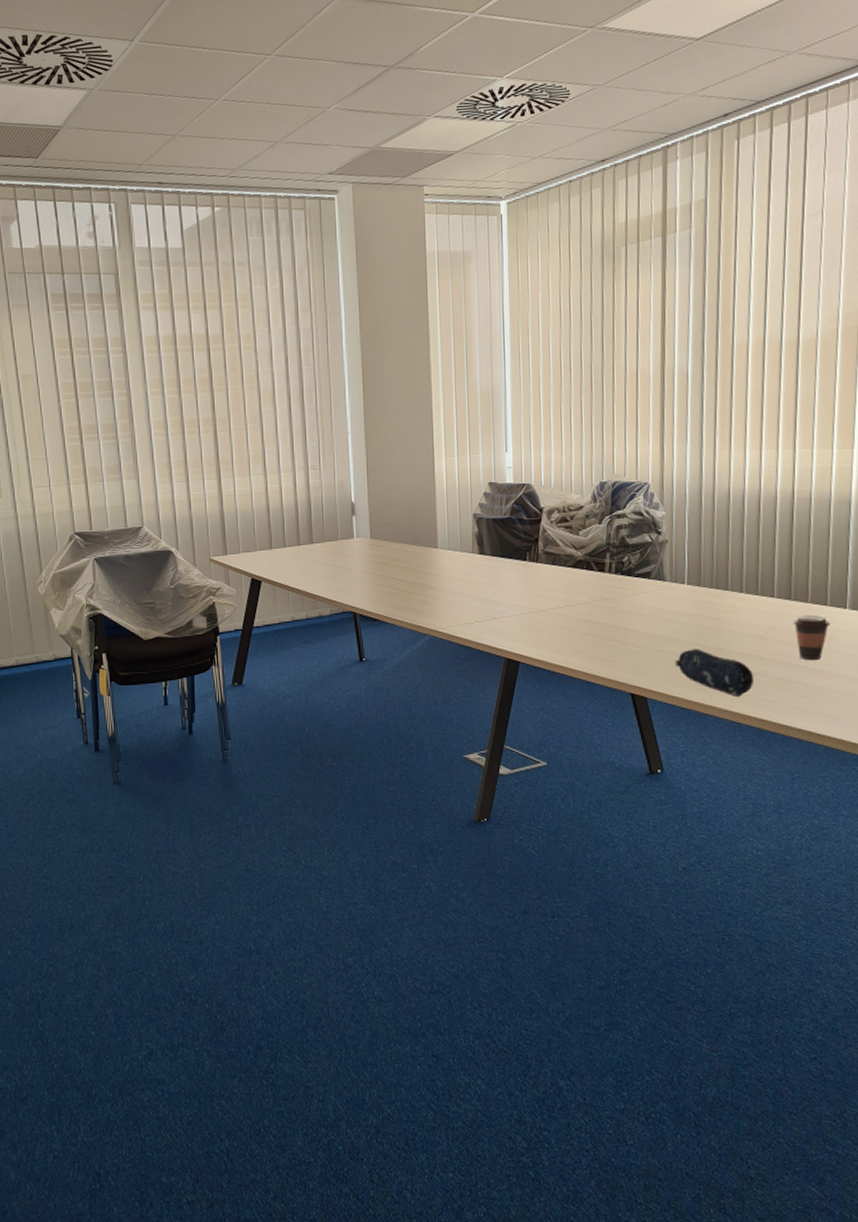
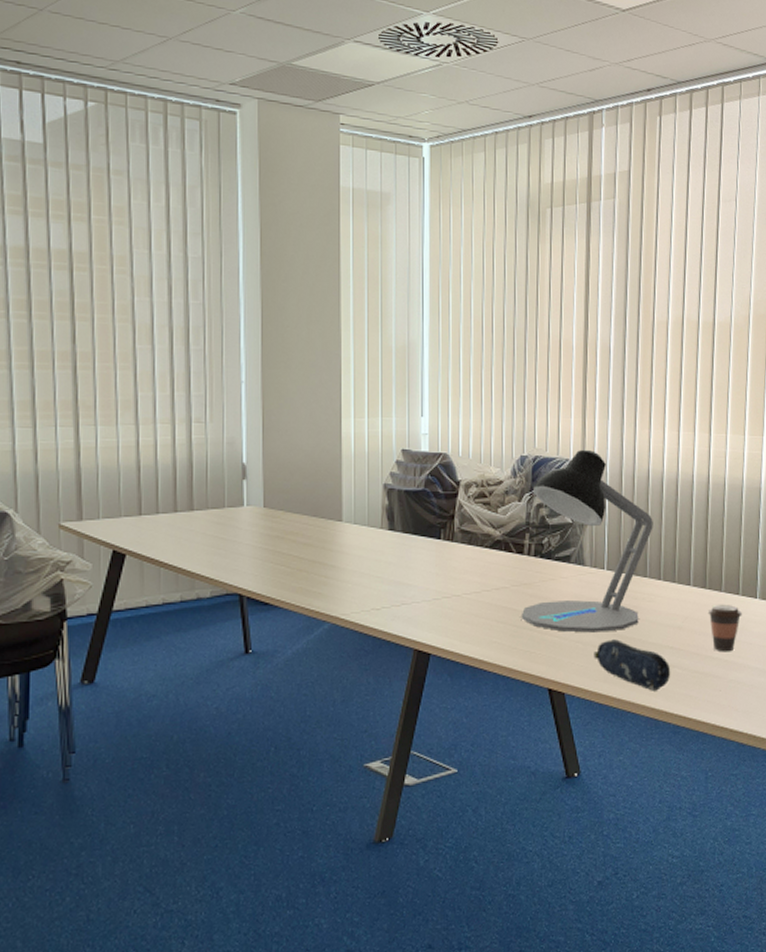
desk lamp: none [603,473,735,643] -> present [521,450,653,633]

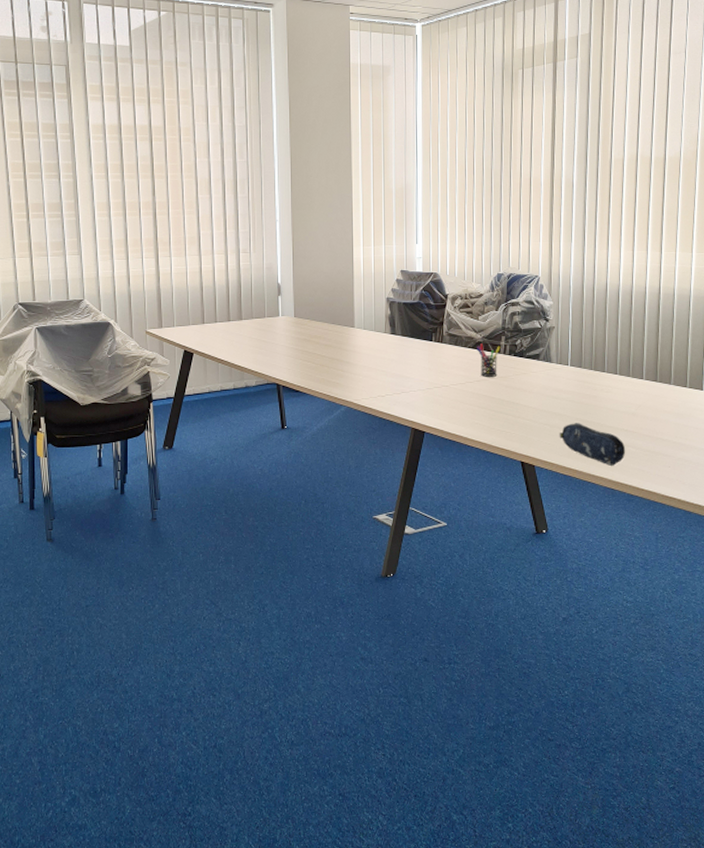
pen holder: none [495,542,524,584] -> present [477,343,501,377]
desk lamp: present [521,450,653,633] -> none [498,268,611,417]
coffee cup: present [707,604,742,652] -> none [658,395,689,435]

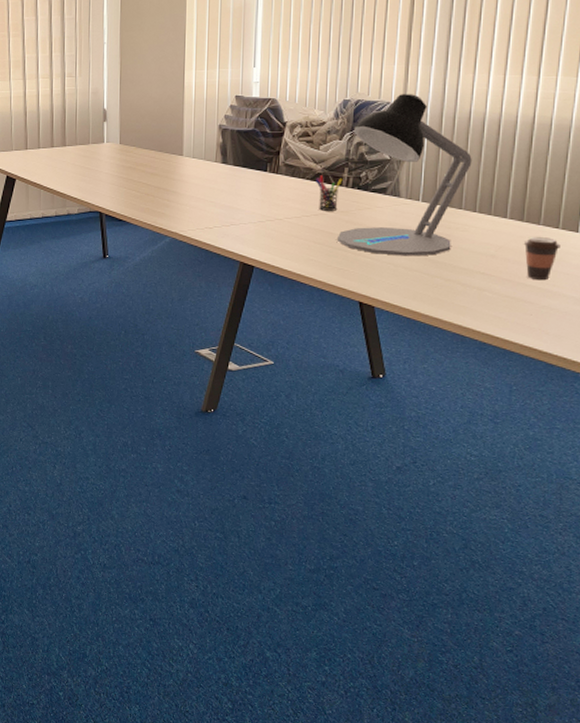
desk lamp: none [498,268,611,417] -> present [336,94,472,256]
pencil case: present [559,423,626,466] -> none [404,263,481,311]
coffee cup: none [658,395,689,435] -> present [523,236,560,281]

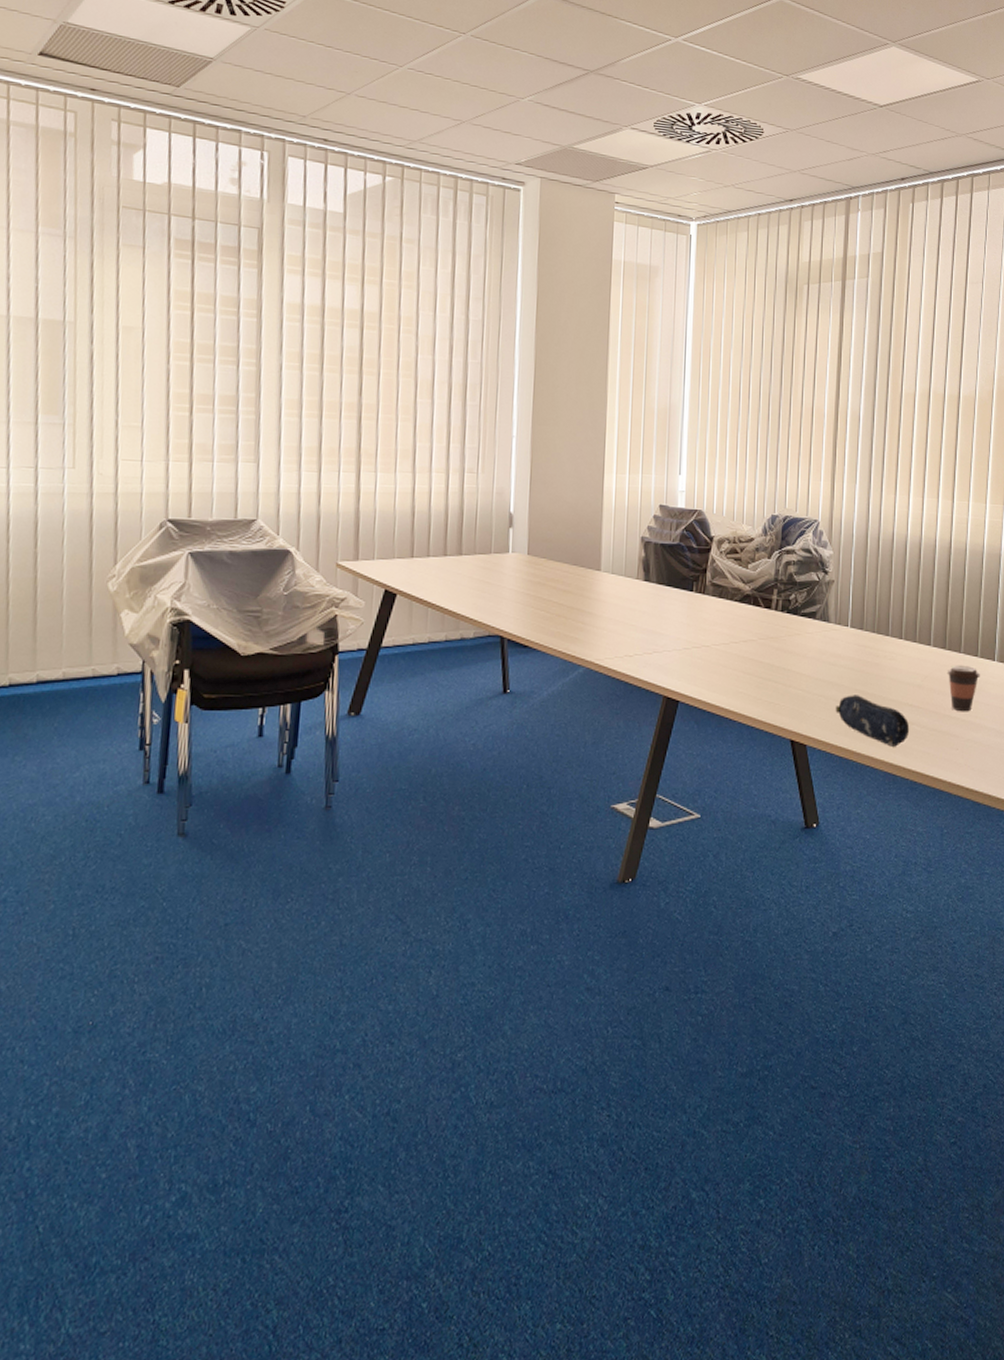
pen holder: present [316,175,343,211] -> none [744,597,772,637]
desk lamp: present [336,94,472,256] -> none [766,512,896,687]
pencil case: none [404,263,481,311] -> present [835,695,910,747]

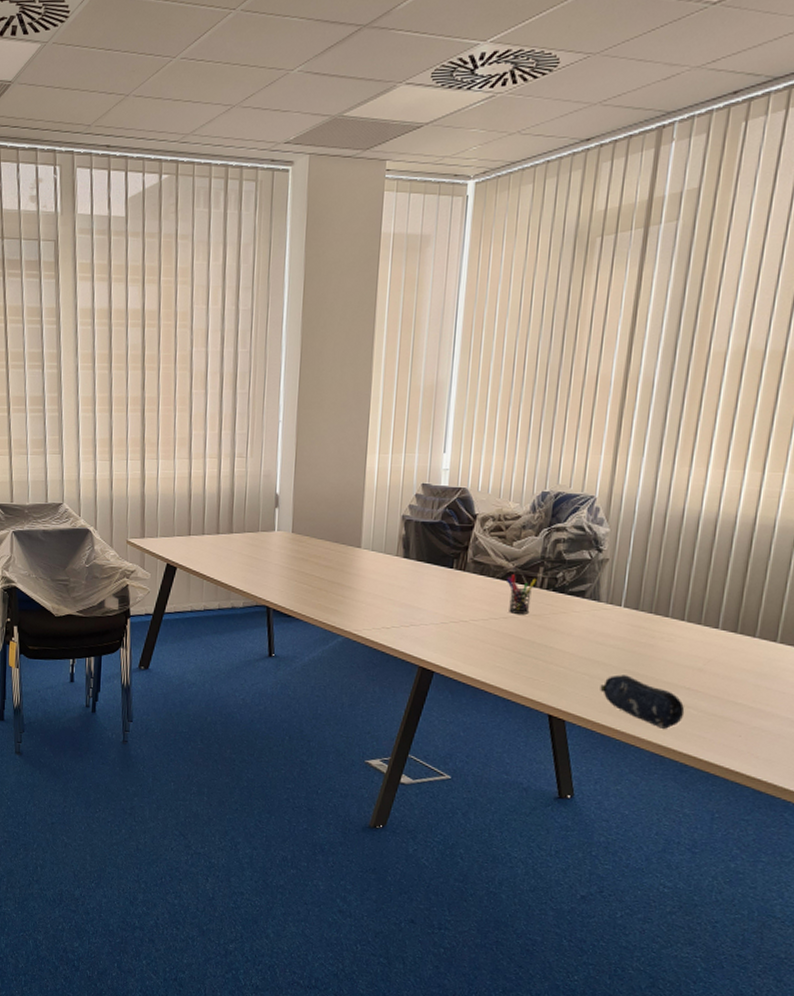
pen holder: none [744,597,772,637] -> present [507,574,537,614]
coffee cup: present [947,664,980,712] -> none [735,649,777,699]

